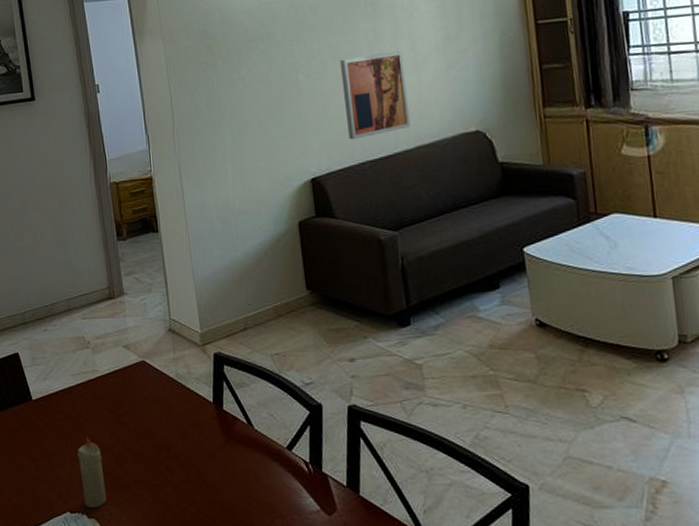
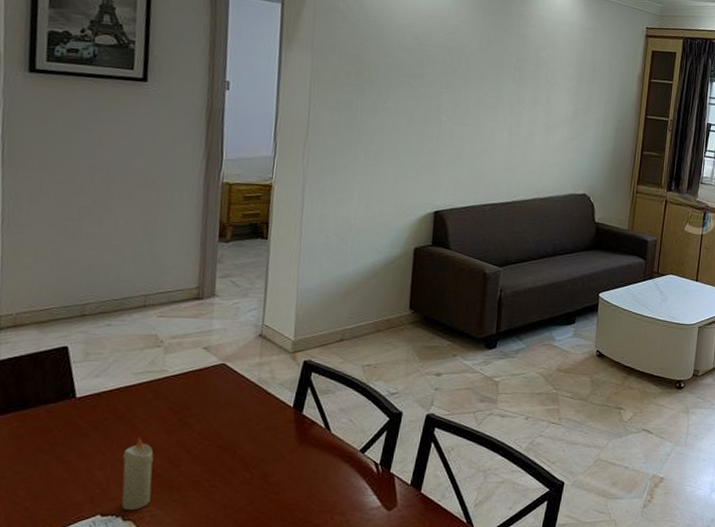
wall art: present [339,51,411,140] -> none [476,111,537,184]

